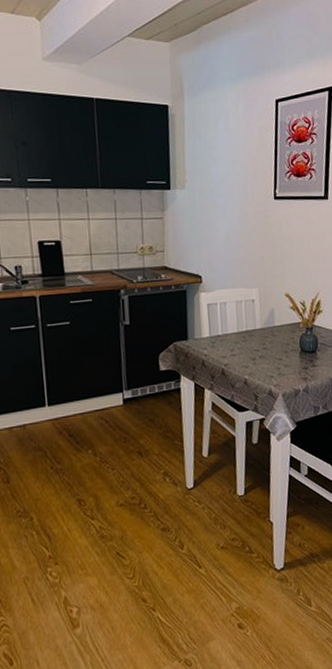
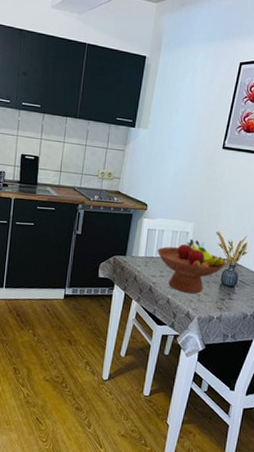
fruit bowl: none [223,306,302,369] -> present [157,238,226,294]

